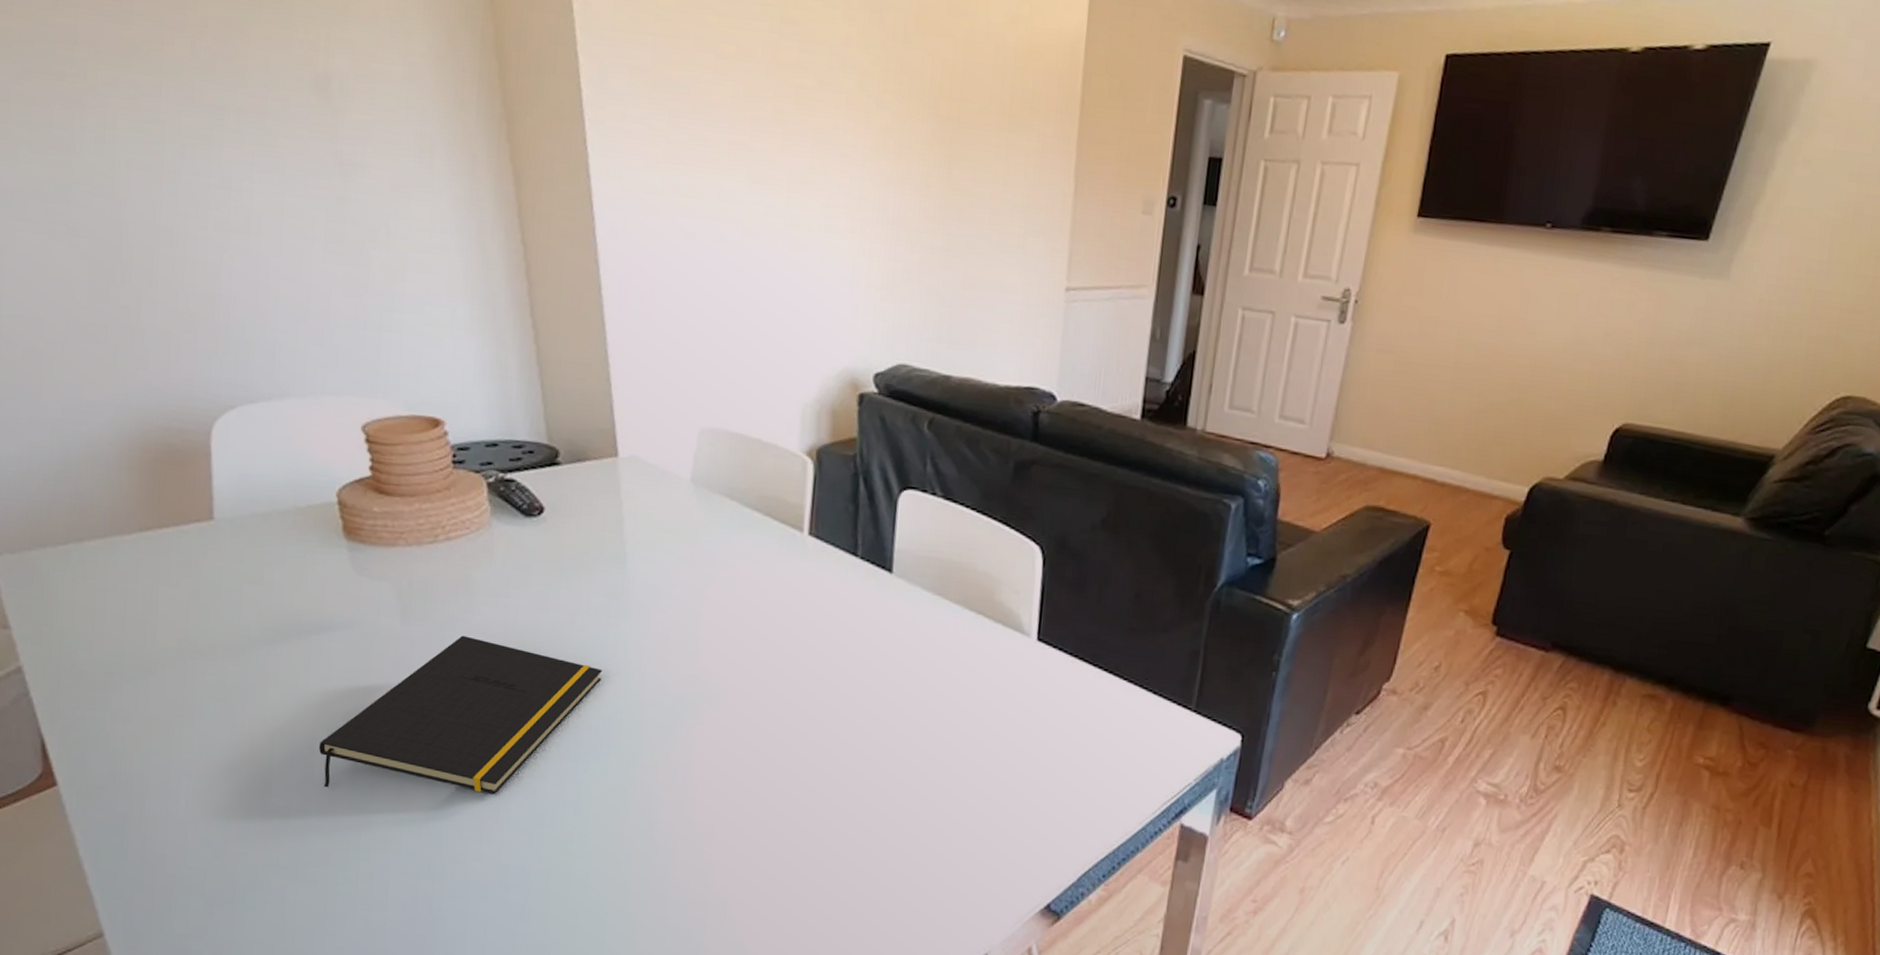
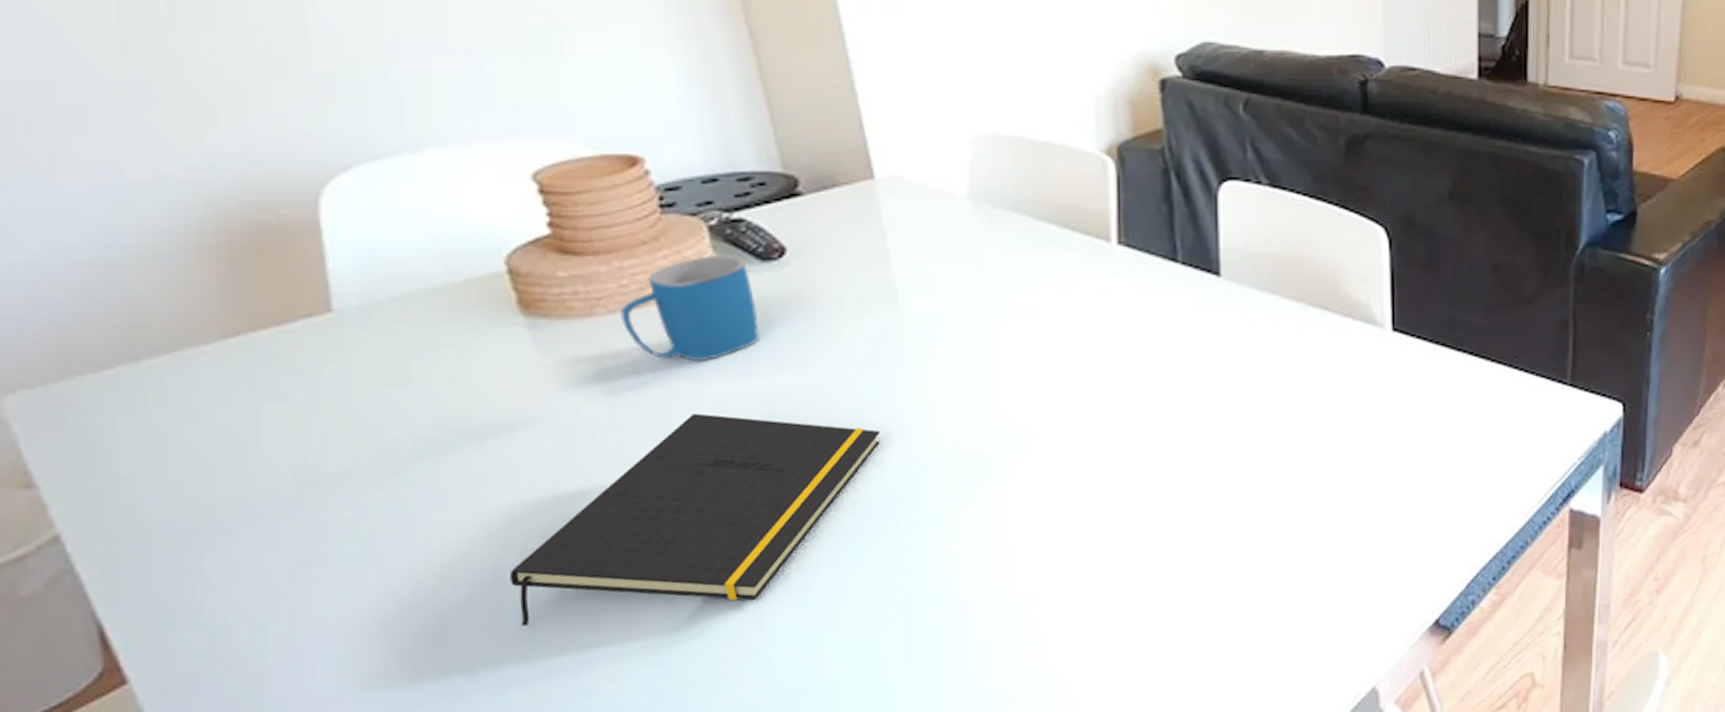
mug: none [416,506,518,594] -> present [621,254,761,362]

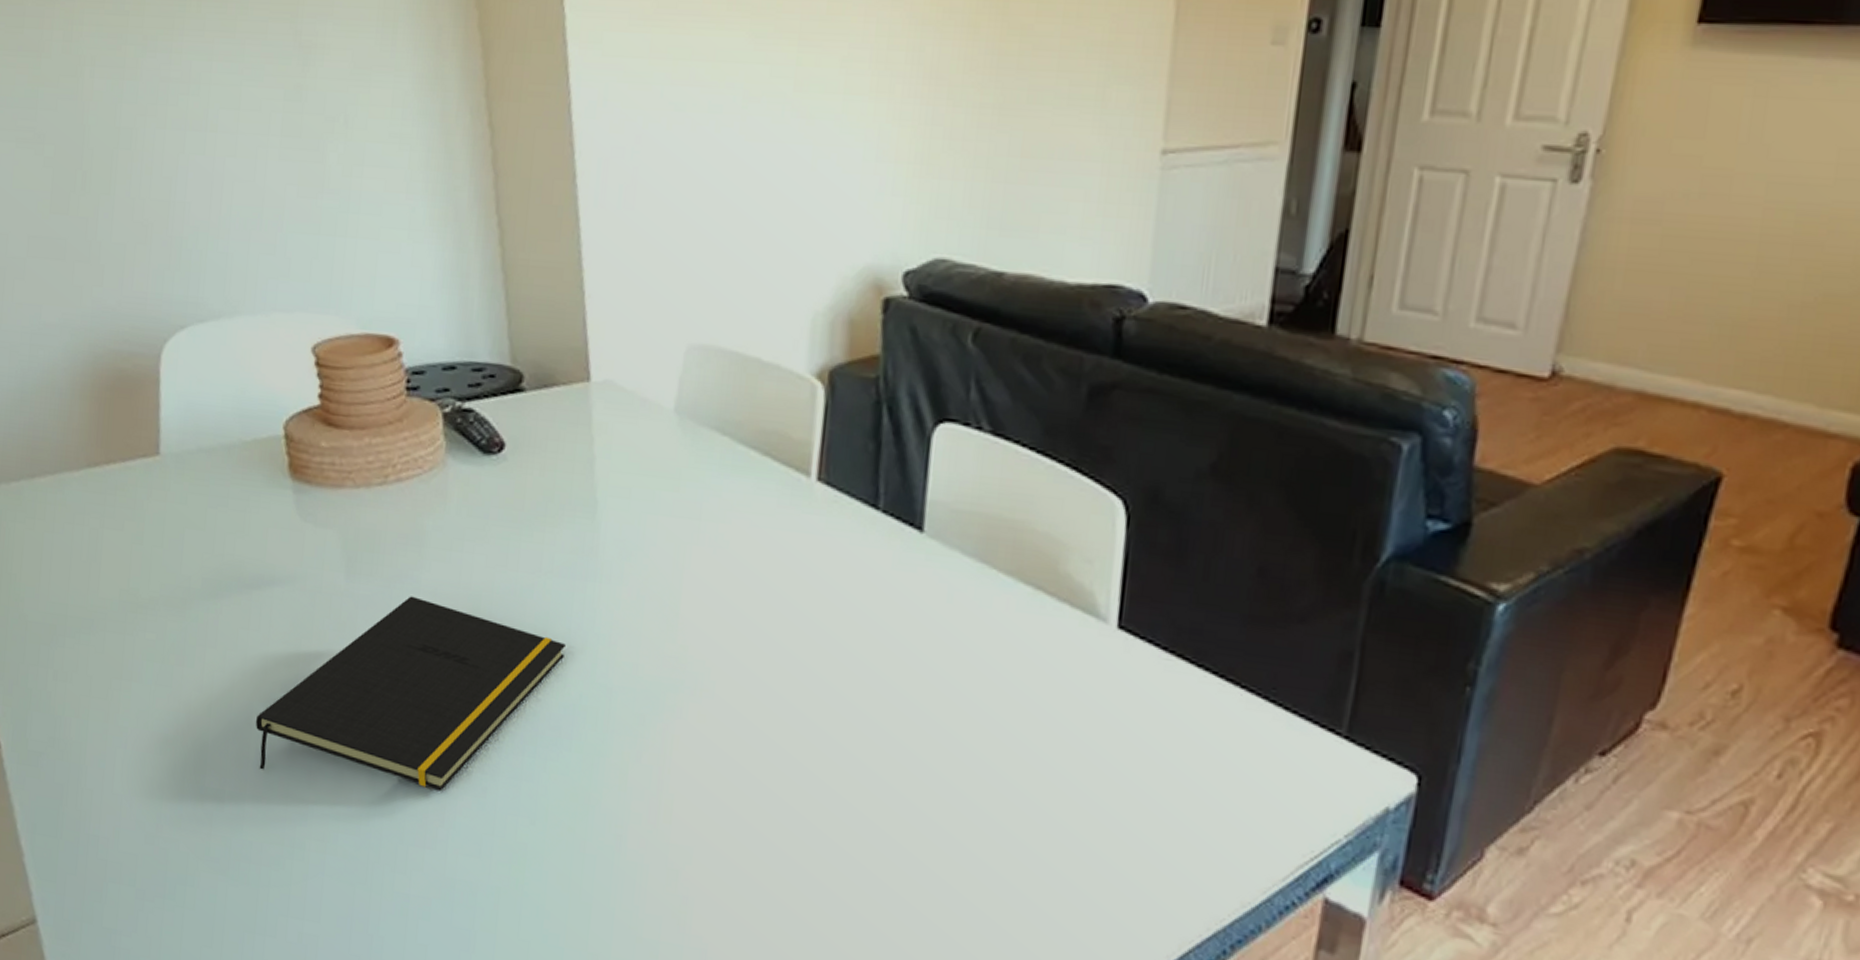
mug: present [621,254,761,362] -> none [364,441,474,547]

